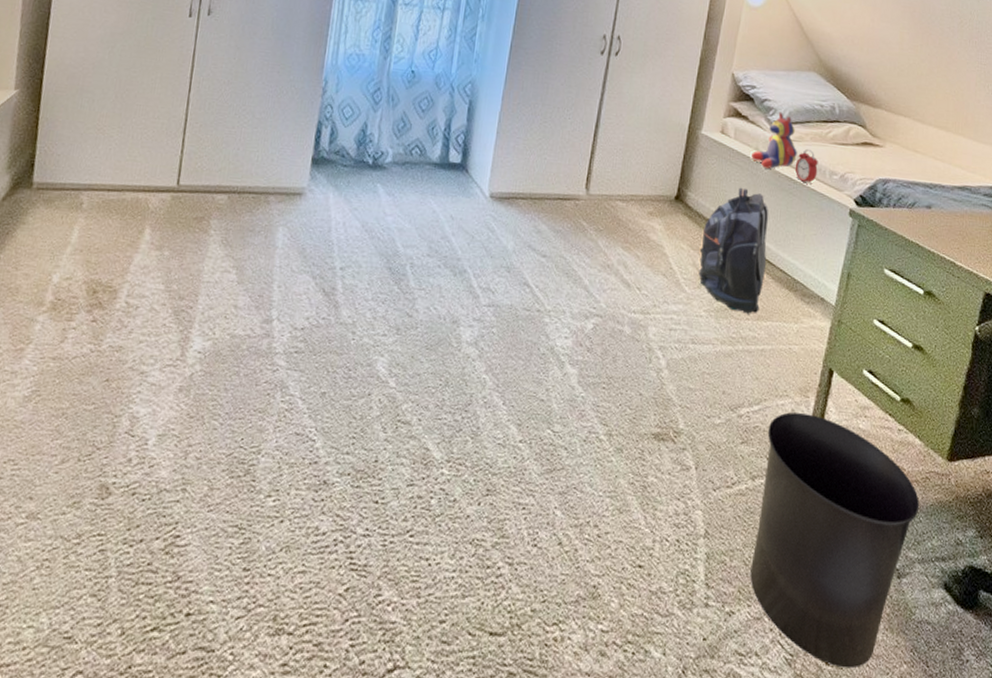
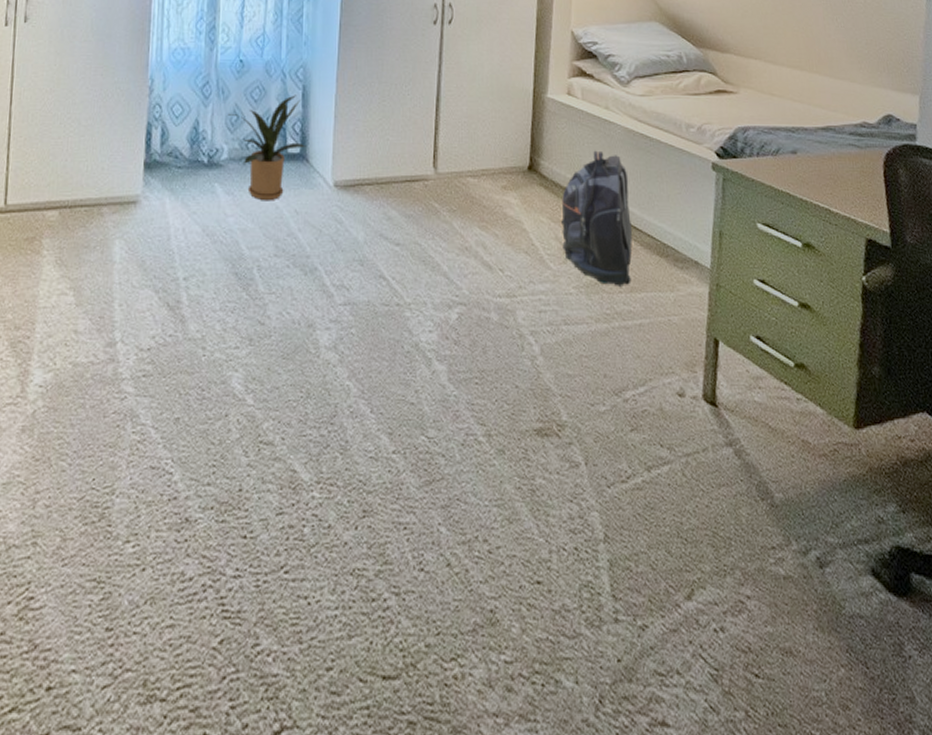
house plant: none [395,108,468,204] -> present [228,95,307,200]
waste bin: present [750,412,920,669] -> none [657,391,833,679]
stuffed animal: present [751,111,797,169] -> none [602,66,649,129]
alarm clock: present [795,148,818,184] -> none [648,102,673,140]

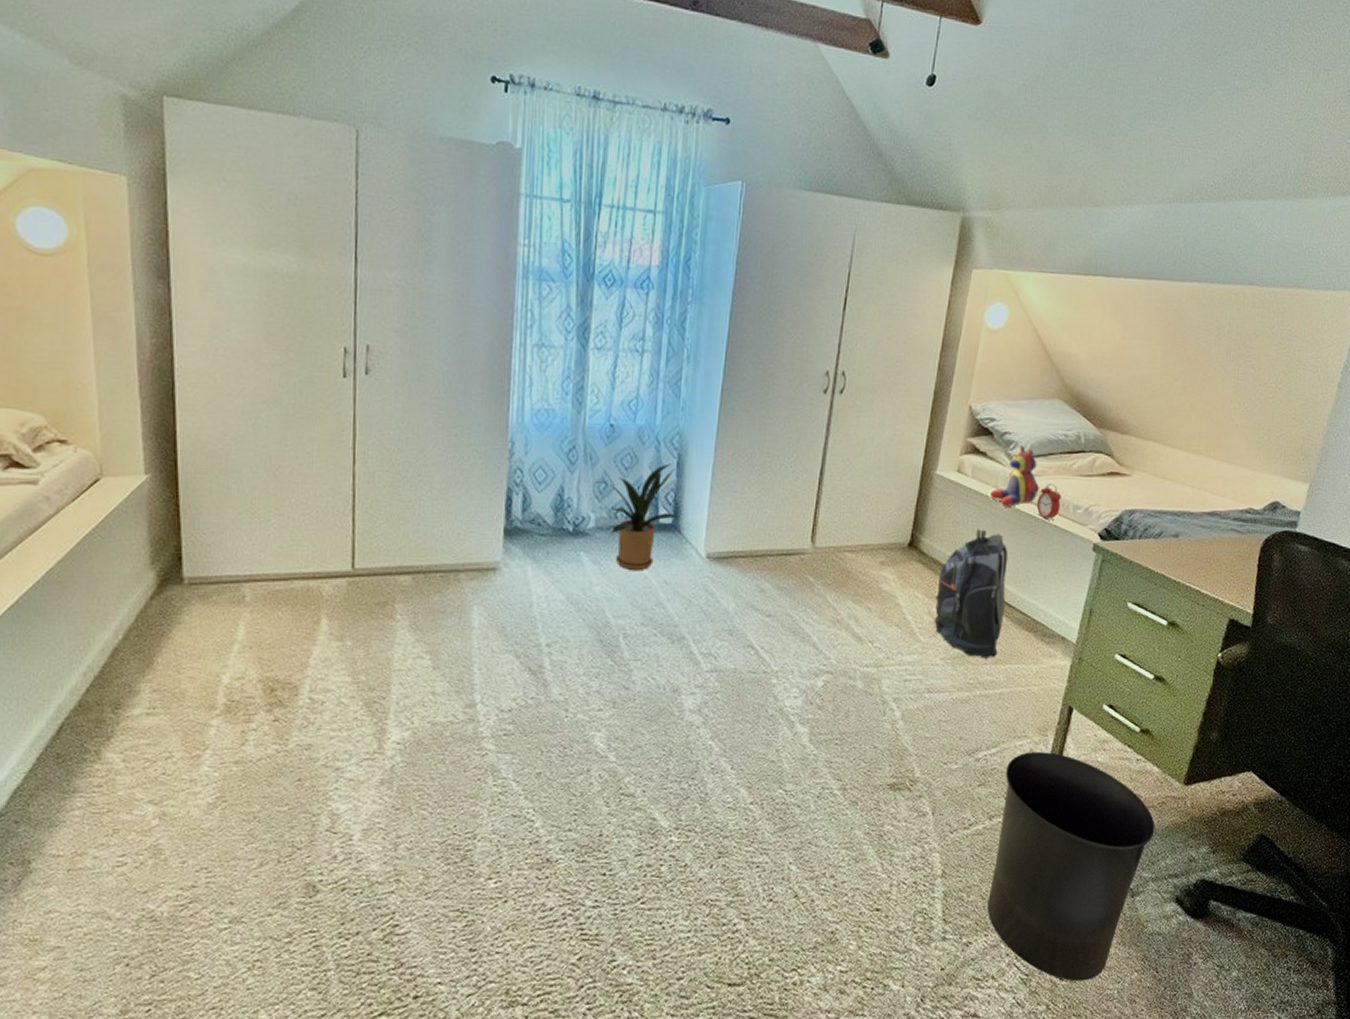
stuffed animal: none [602,66,649,129] -> present [990,445,1039,508]
alarm clock: none [648,102,673,140] -> present [1036,483,1061,520]
waste bin: none [657,391,833,679] -> present [987,752,1156,982]

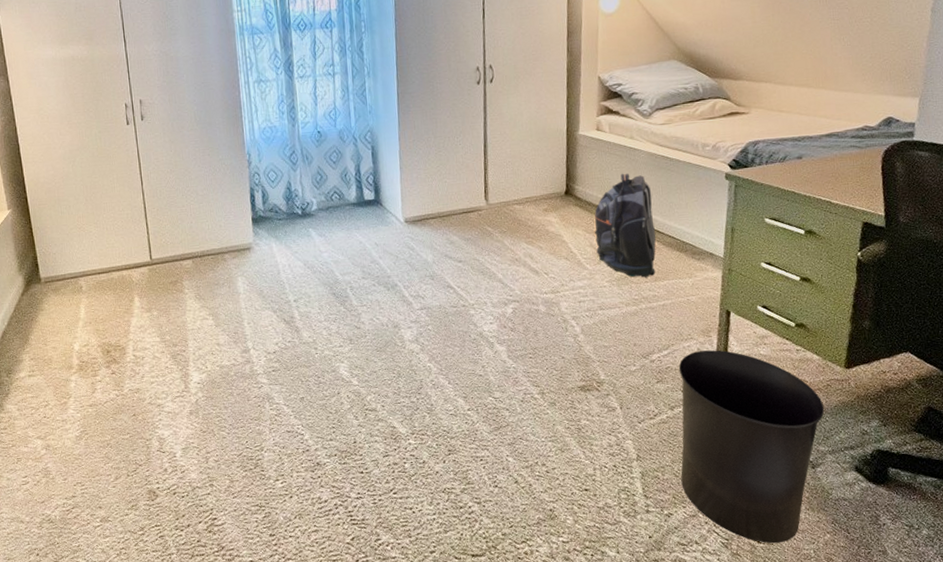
house plant: present [596,463,679,570] -> none [313,154,379,238]
stuffed animal: present [990,445,1039,508] -> none [628,101,669,154]
alarm clock: present [1036,483,1061,520] -> none [669,128,691,159]

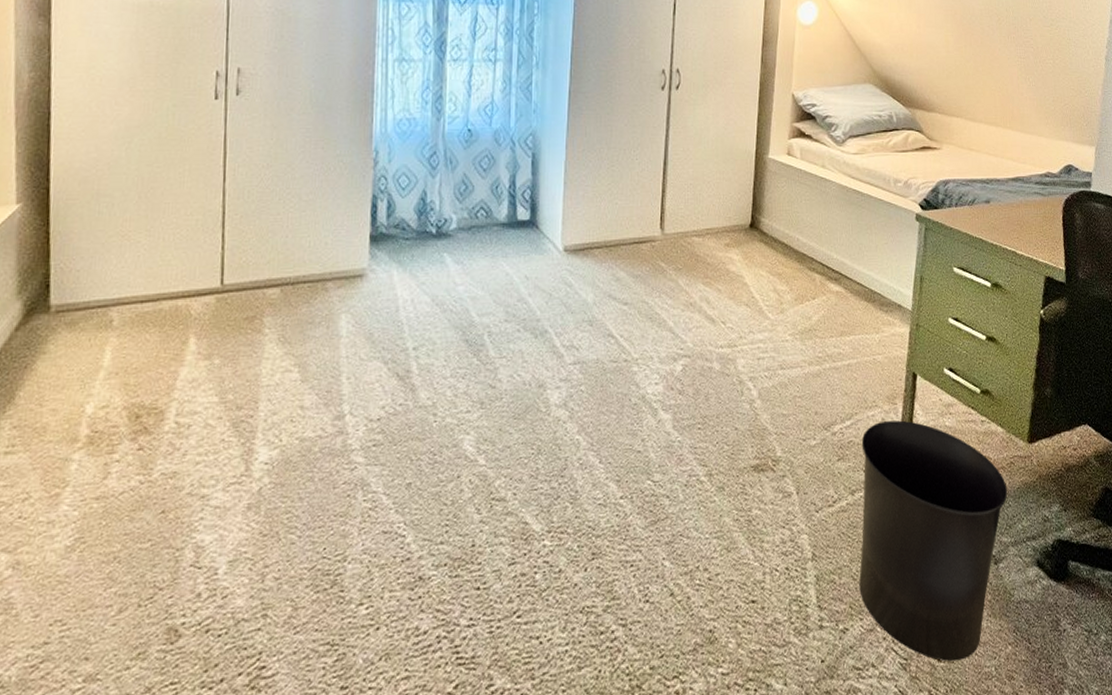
backpack: present [594,173,657,278] -> none [778,206,844,331]

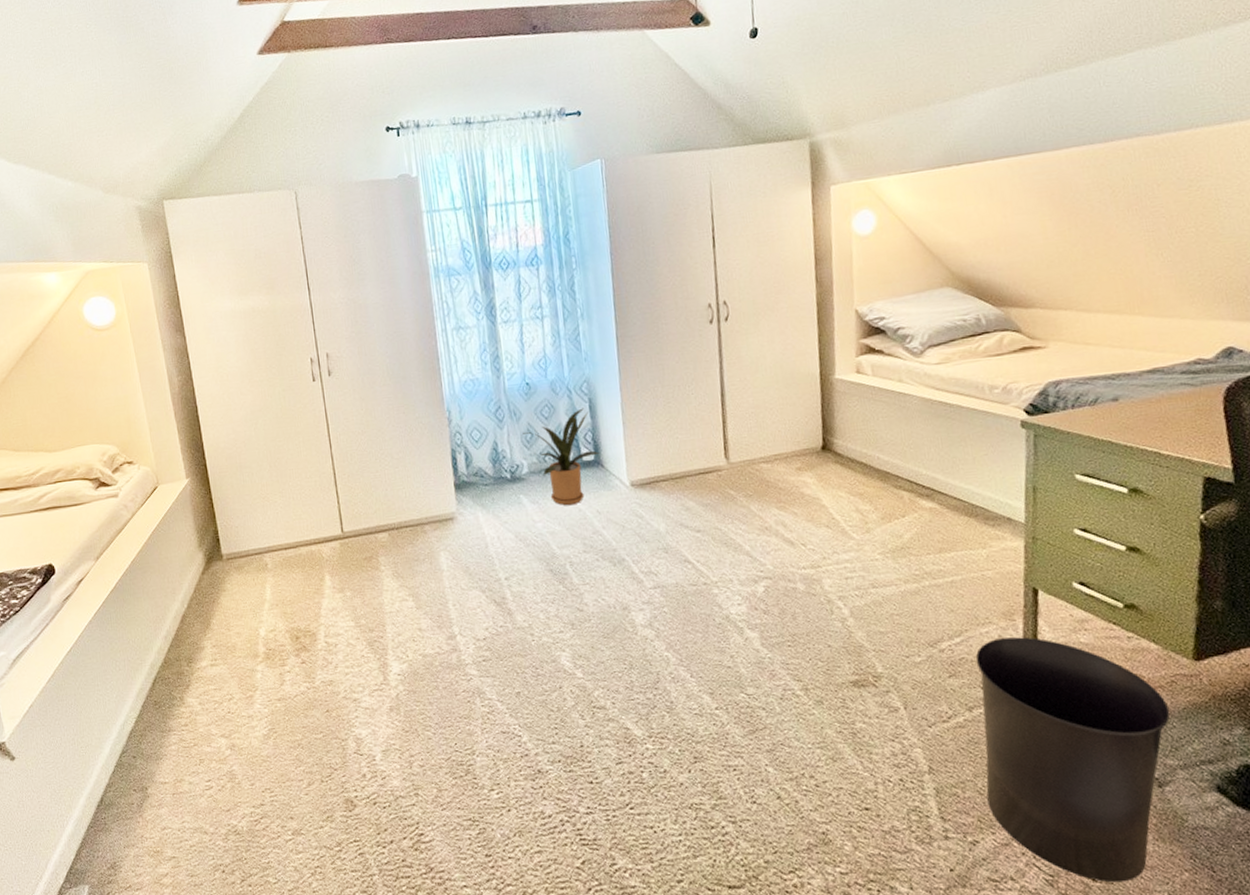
house plant: none [456,163,536,267] -> present [523,408,600,505]

